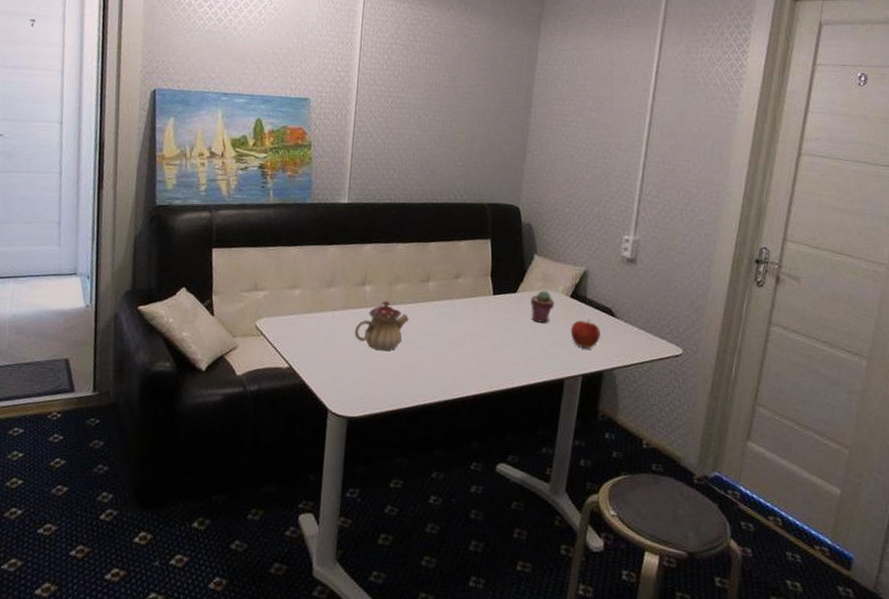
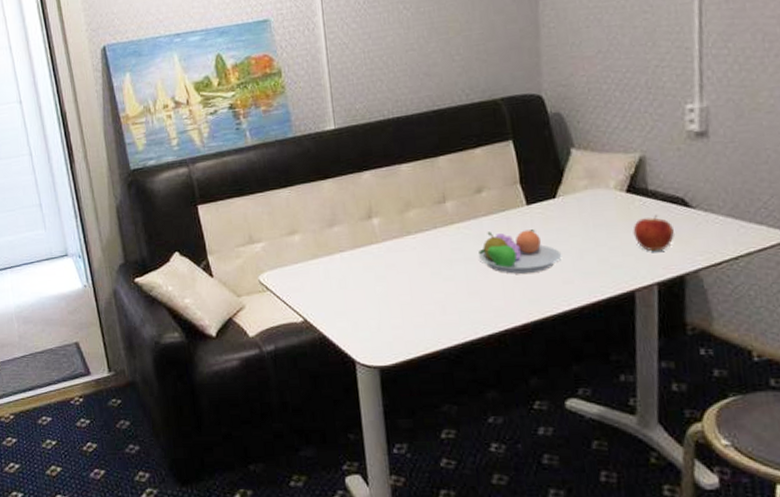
teapot: present [354,300,409,351] -> none [369,231,429,289]
fruit bowl: none [447,312,514,353] -> present [478,229,562,274]
potted succulent: present [531,290,555,323] -> none [575,189,608,229]

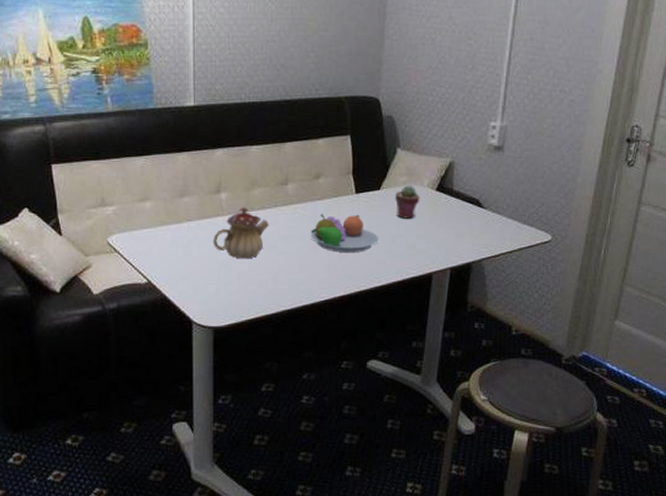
teapot: none [369,231,429,289] -> present [213,207,269,259]
potted succulent: none [575,189,608,229] -> present [395,185,420,219]
apple: present [632,214,674,252] -> none [437,211,468,242]

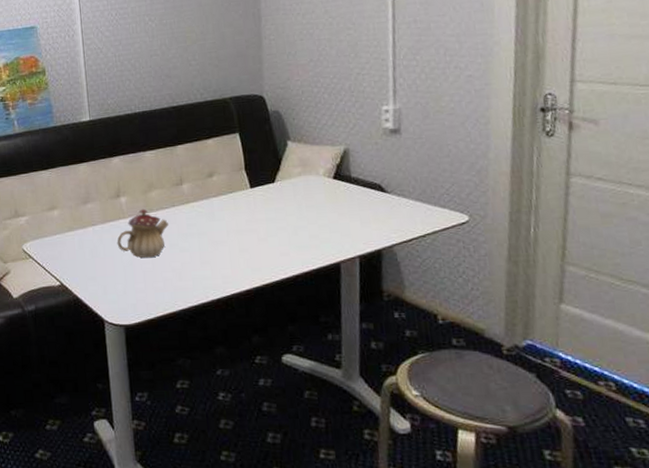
fruit bowl: present [310,214,379,252] -> none [209,209,280,247]
potted succulent: present [395,185,420,219] -> none [291,175,318,209]

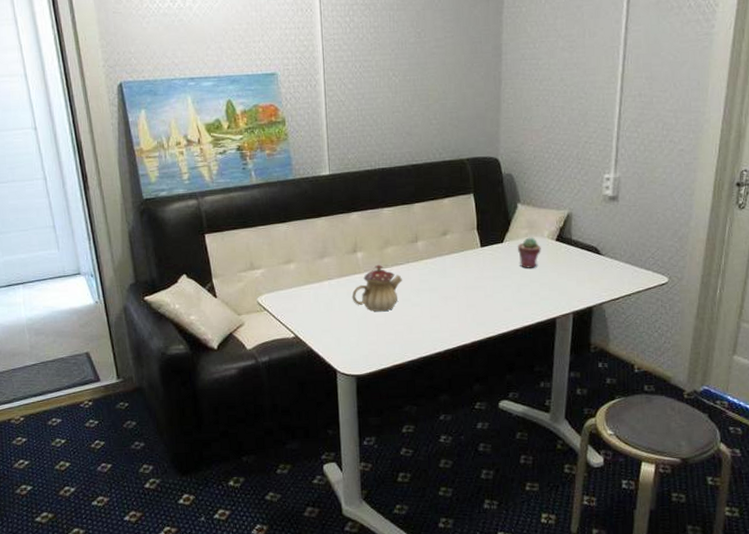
potted succulent: none [291,175,318,209] -> present [518,237,541,268]

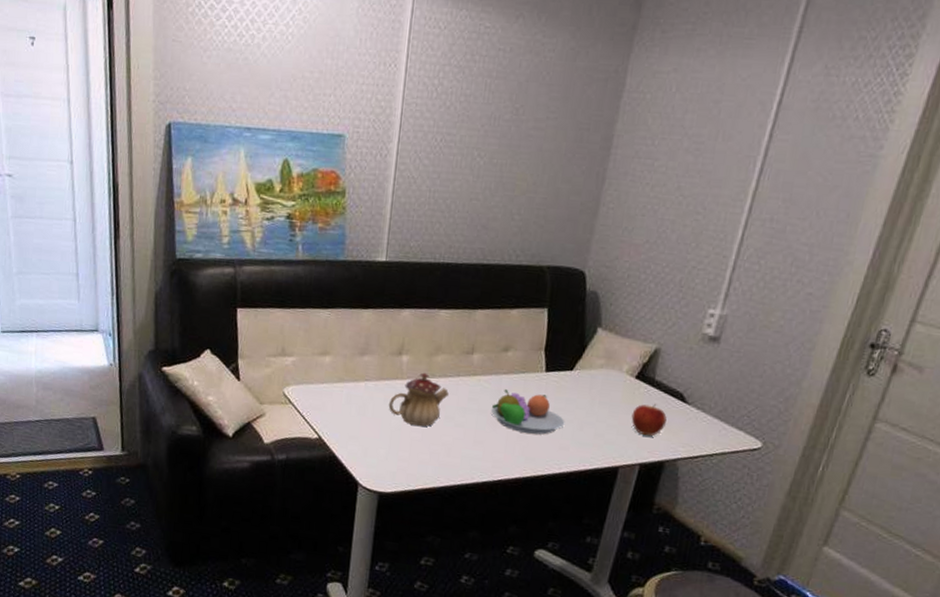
fruit bowl: none [440,267,505,302] -> present [490,389,565,435]
potted succulent: present [518,237,541,268] -> none [588,369,617,406]
apple: none [558,259,588,288] -> present [631,403,667,437]

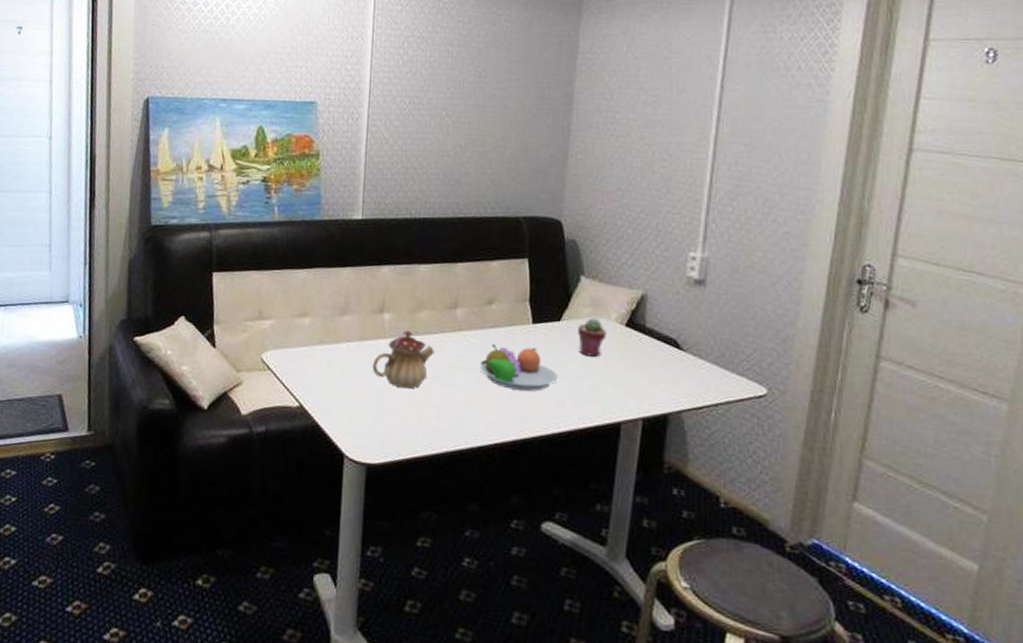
potted succulent: none [588,369,617,406] -> present [578,318,607,357]
apple: present [631,403,667,437] -> none [627,351,663,388]

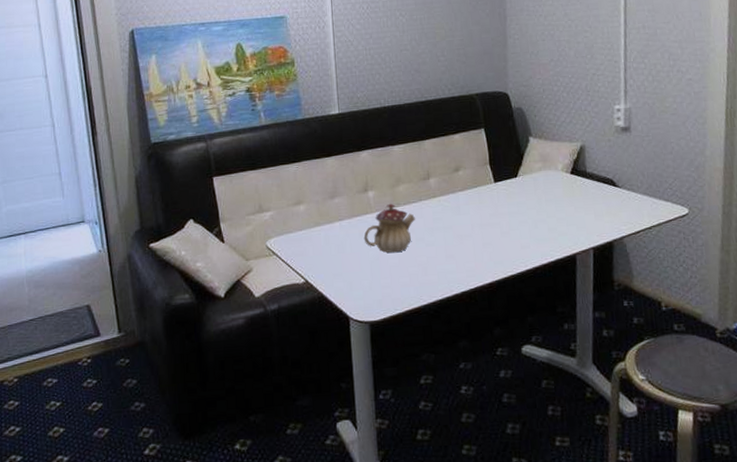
fruit bowl: present [479,344,559,391] -> none [455,203,521,240]
potted succulent: present [578,318,607,357] -> none [532,171,556,203]

